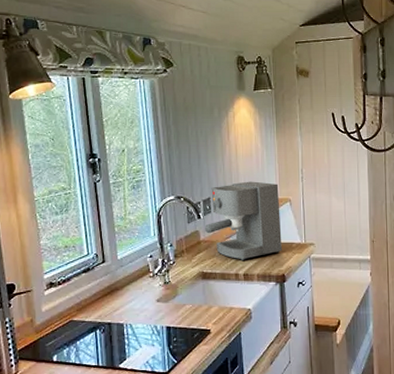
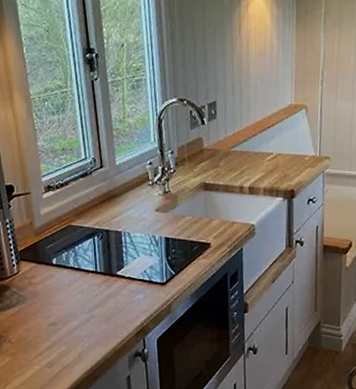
coffee maker: present [205,181,282,260] -> none [209,83,294,172]

